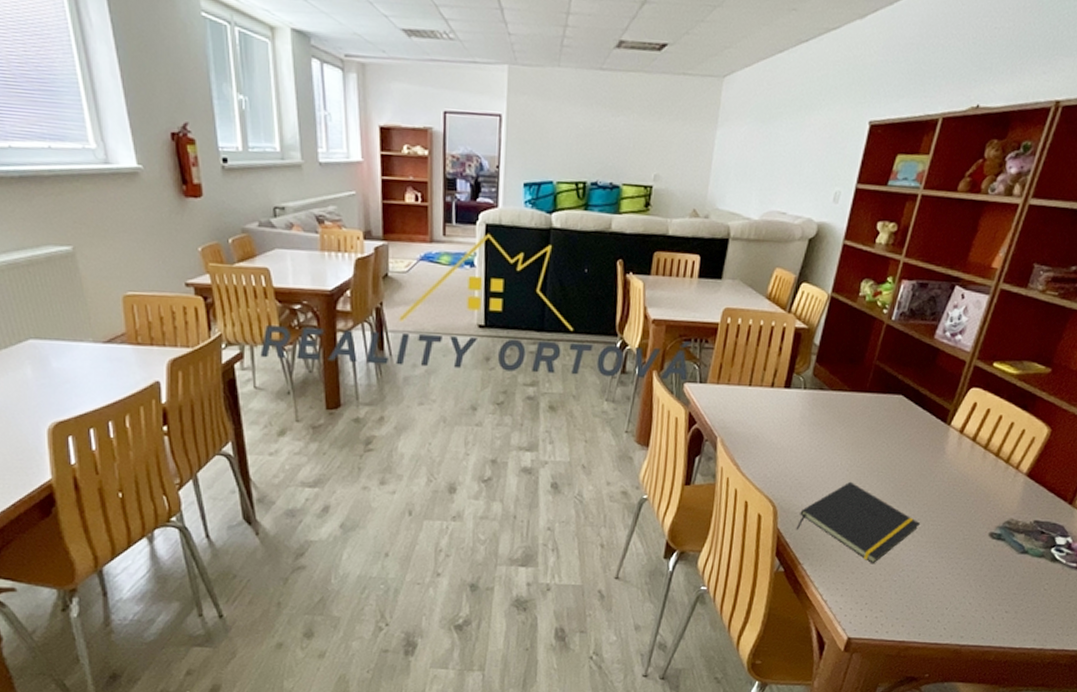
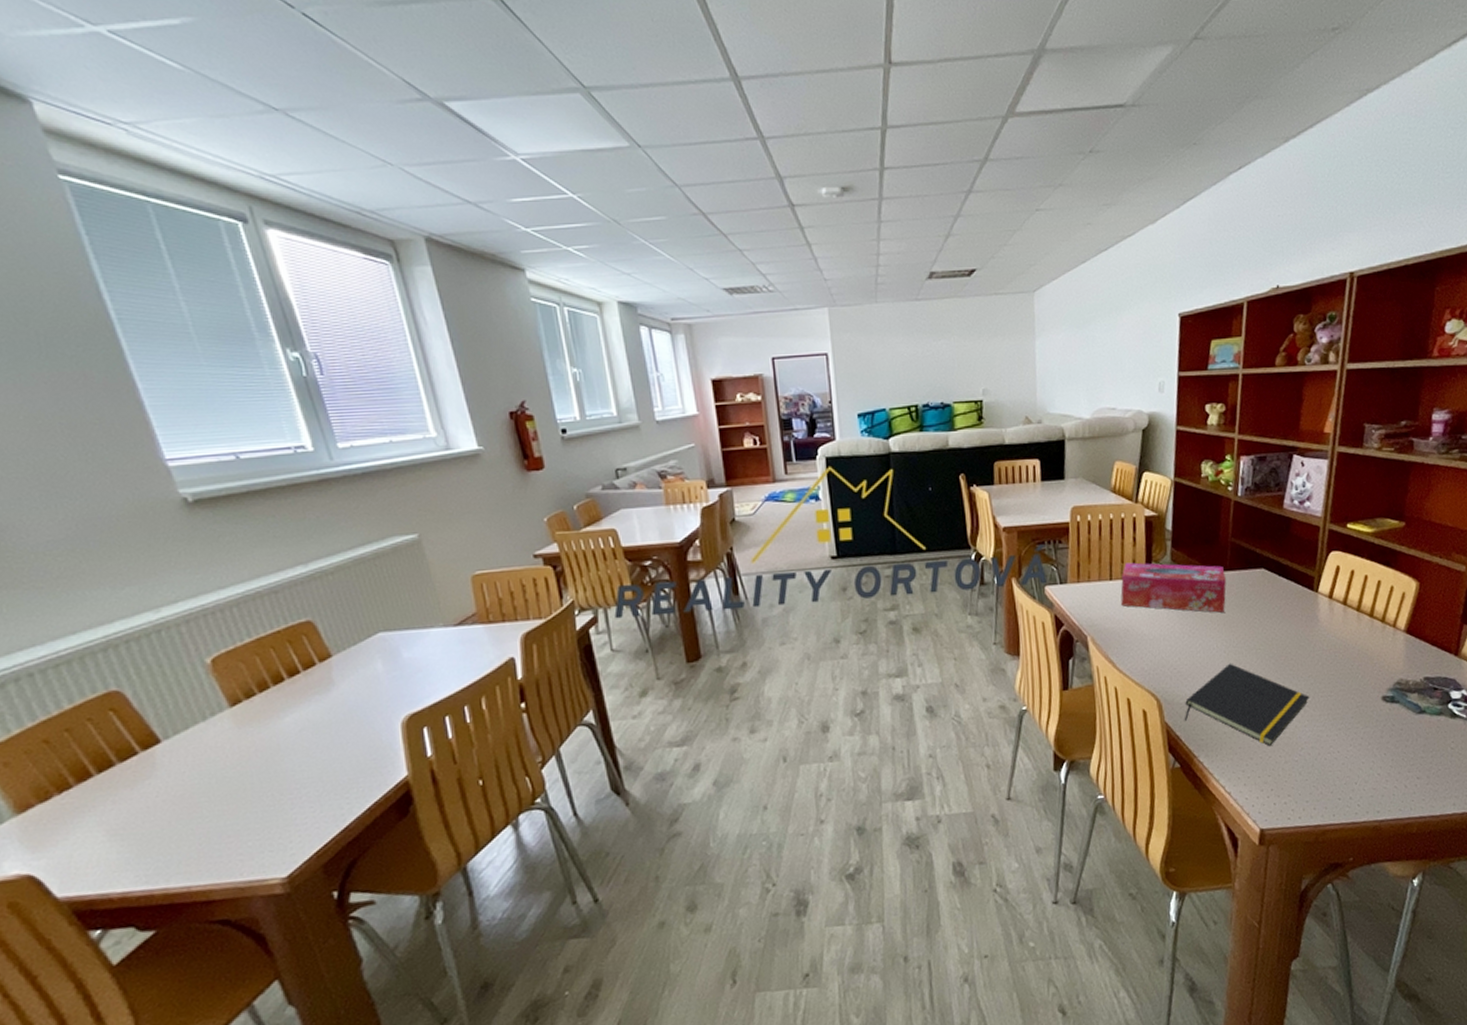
tissue box: none [756,371,864,432] -> present [1121,562,1227,613]

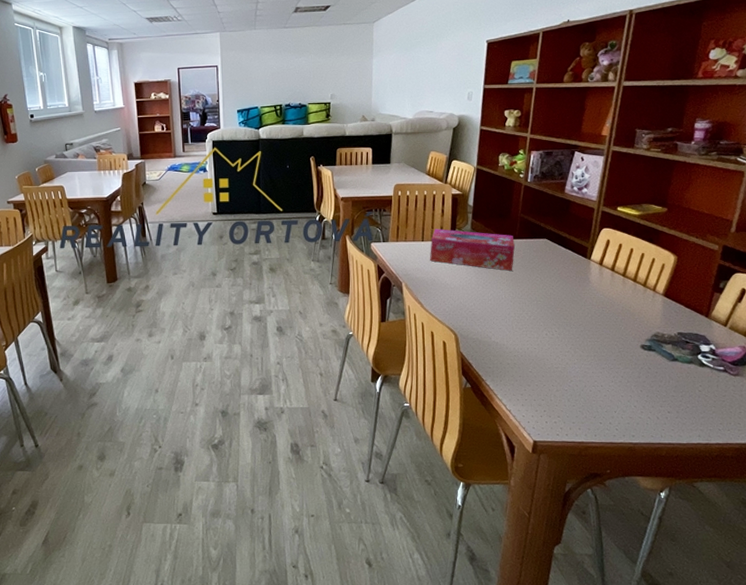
notepad: present [1184,663,1309,747] -> none [475,310,579,377]

